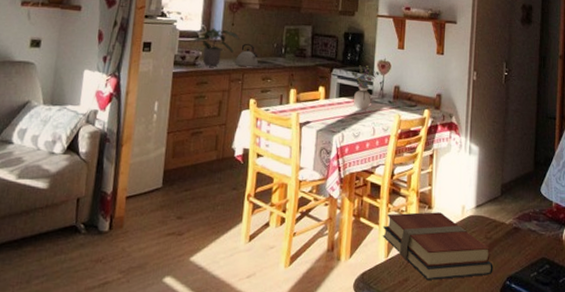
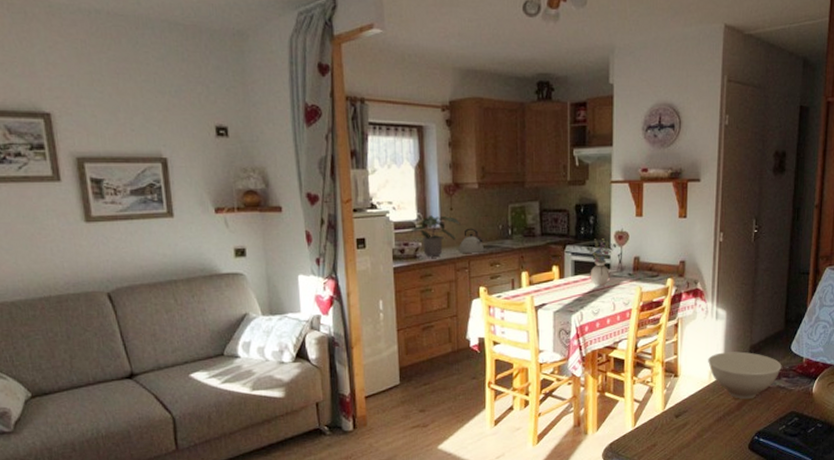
books: present [382,212,493,281] -> none [628,379,742,444]
bowl: none [461,188,532,240] -> present [708,351,782,400]

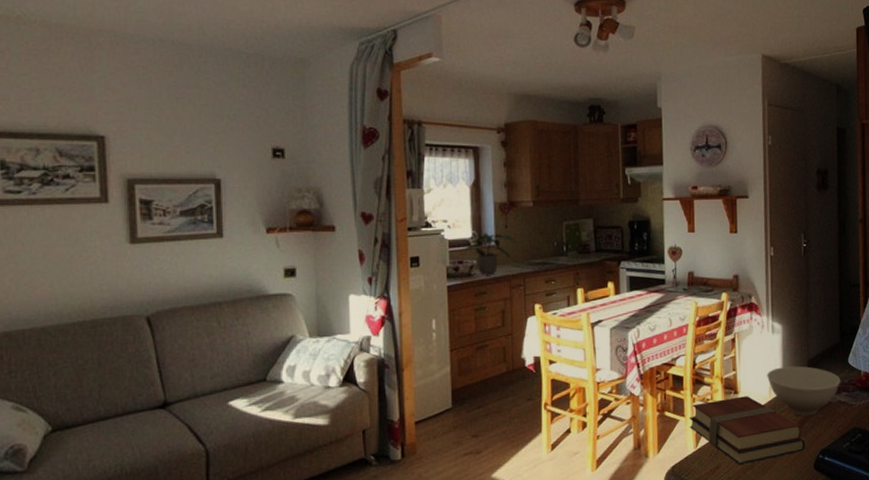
kettle: present [459,228,485,254] -> none [514,245,540,271]
bouquet: present [586,238,619,286] -> none [640,254,673,302]
books: none [628,379,742,444] -> present [689,396,806,465]

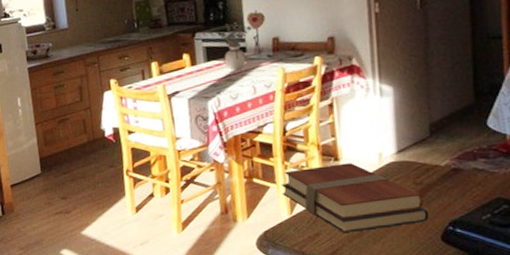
potted plant: present [465,232,516,274] -> none [41,17,87,56]
bouquet: none [640,254,673,302] -> present [217,22,255,71]
bowl: present [767,366,841,416] -> none [375,130,477,185]

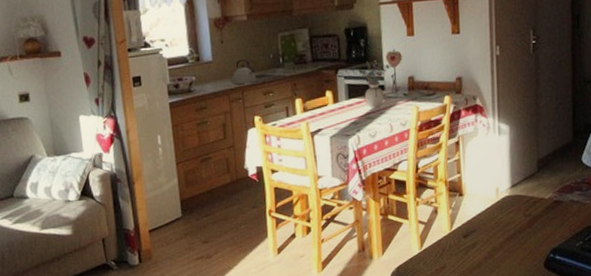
kettle: none [87,25,112,50] -> present [231,59,257,85]
books: present [281,163,429,234] -> none [413,198,535,265]

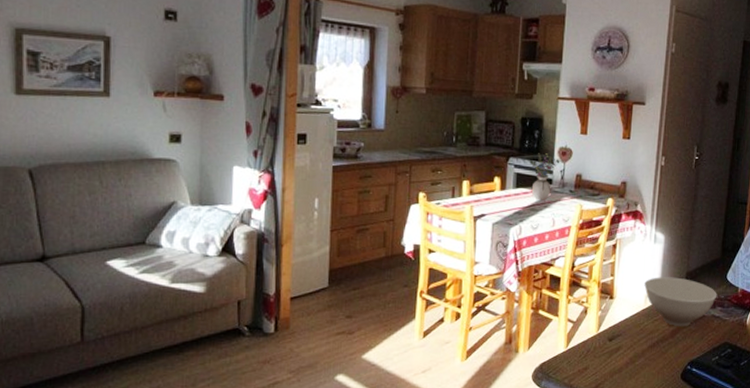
kettle: present [231,59,257,85] -> none [401,132,428,159]
bowl: none [493,166,574,217] -> present [644,277,717,327]

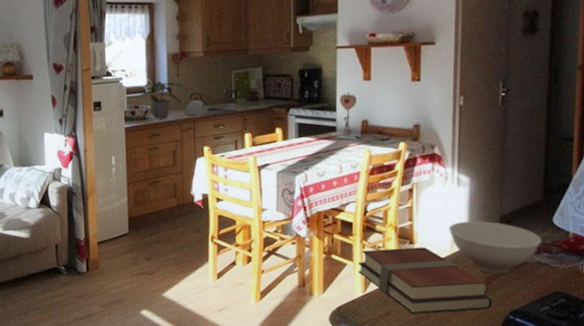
potted plant: none [353,115,405,158] -> present [141,80,186,118]
kettle: none [401,132,428,159] -> present [184,92,209,116]
bouquet: present [529,153,563,201] -> none [310,102,346,148]
books: none [562,302,675,369] -> present [357,247,492,315]

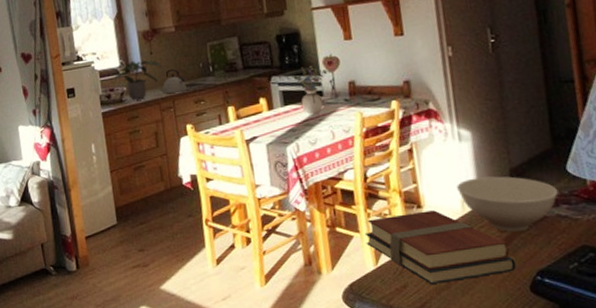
bouquet: none [310,102,346,148] -> present [293,66,330,115]

